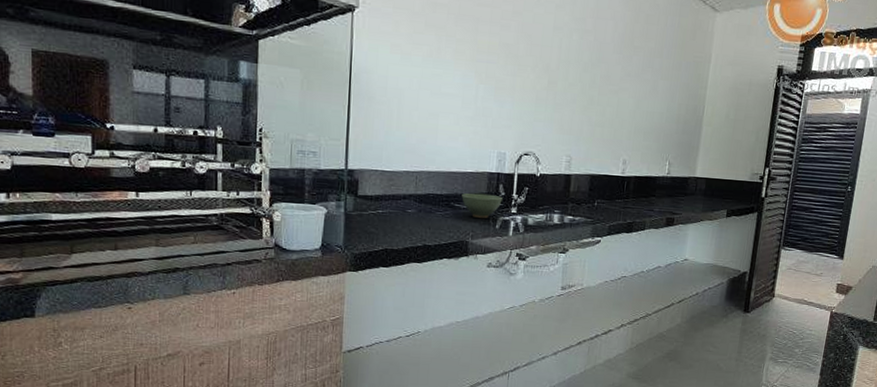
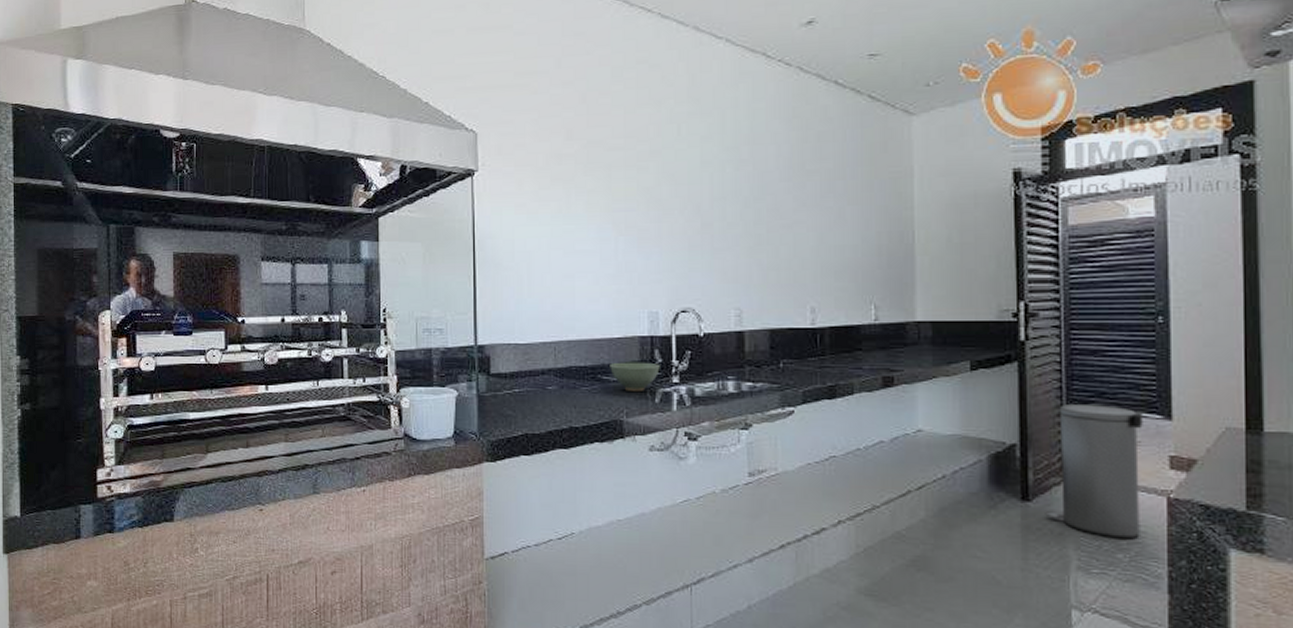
pedal bin: none [757,245,827,340] -> present [1045,404,1143,540]

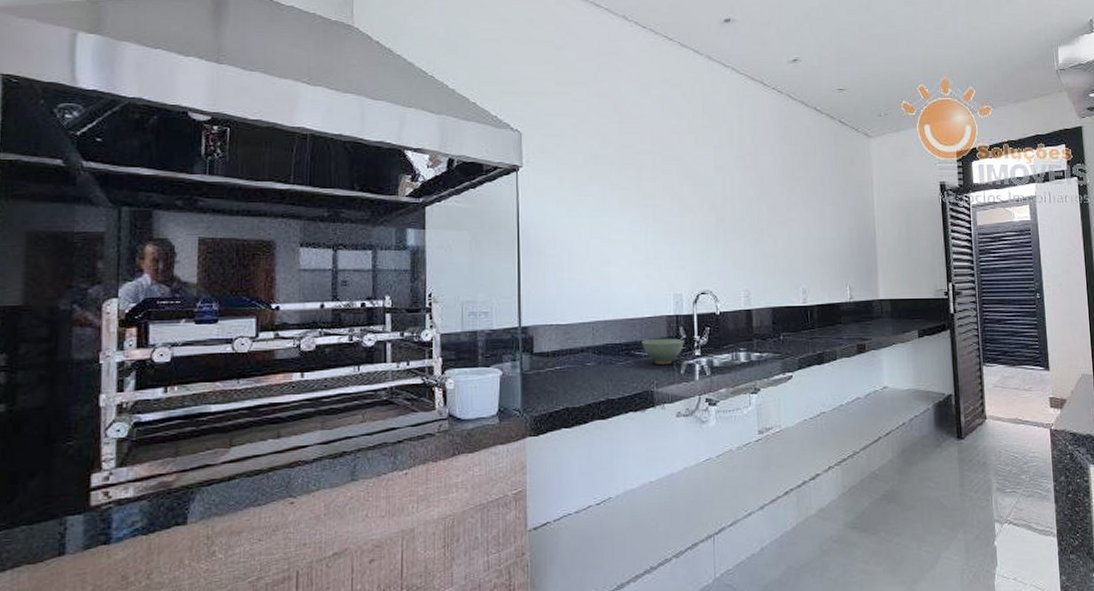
pedal bin: present [1045,404,1143,540] -> none [973,361,1035,464]

